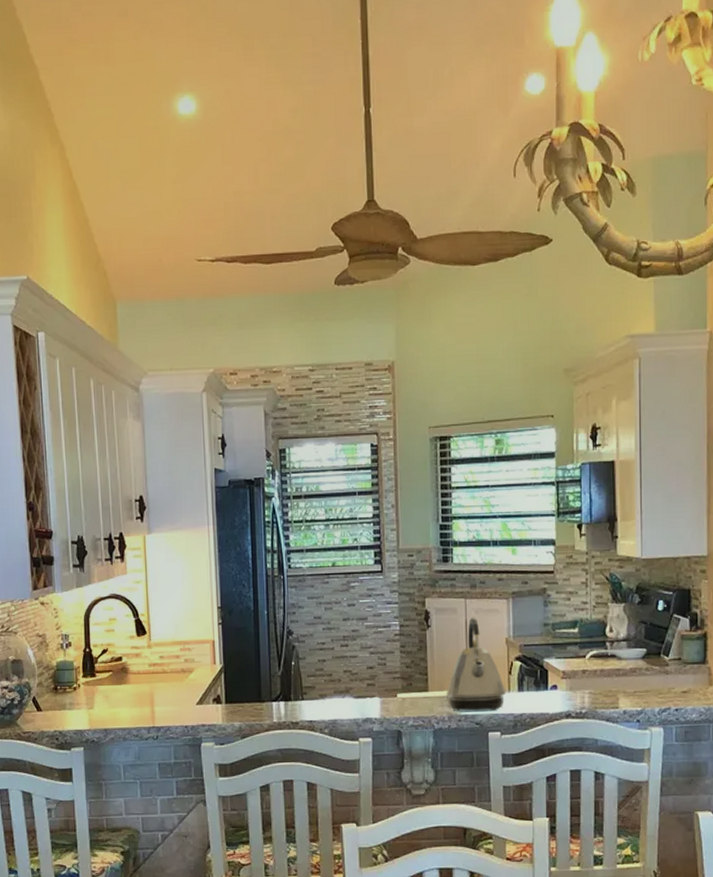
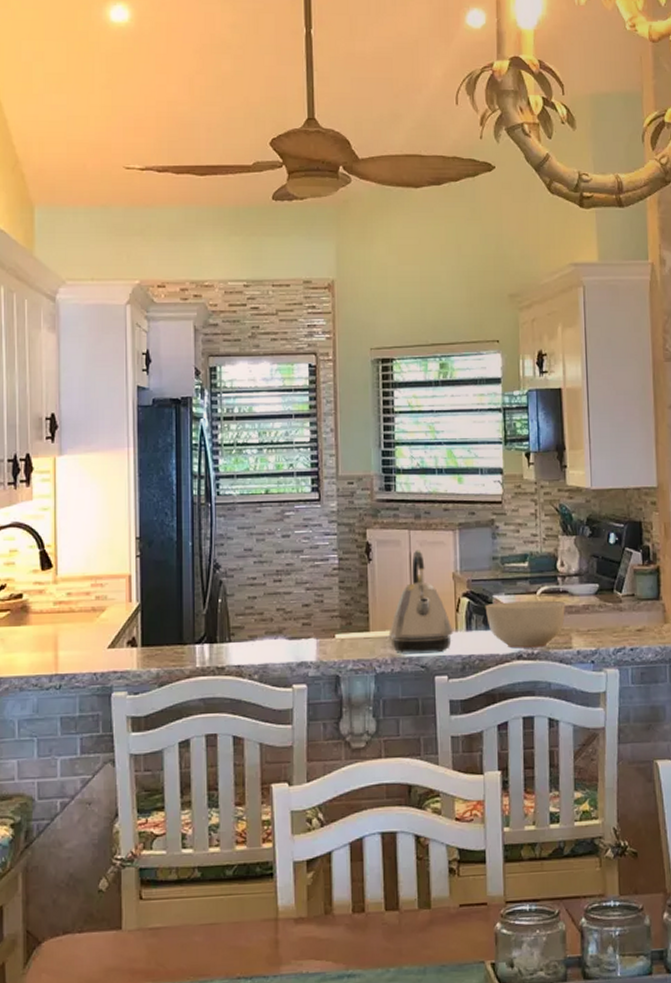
bowl: none [536,664,613,708] -> present [485,600,565,649]

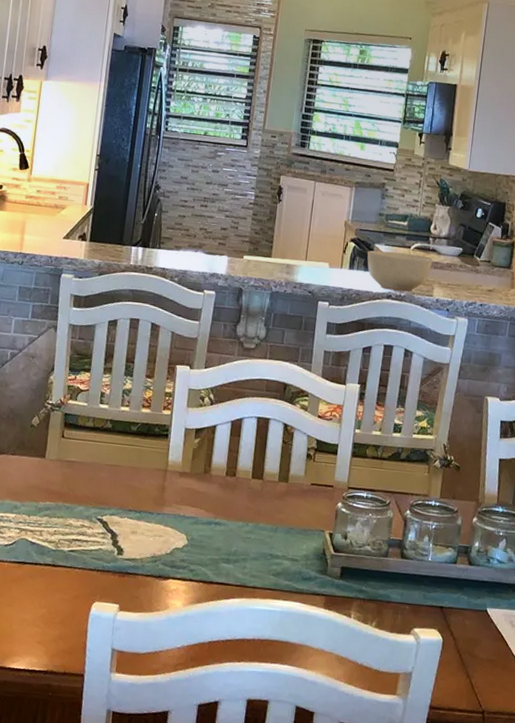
kettle: present [388,550,453,654] -> none [286,198,339,283]

